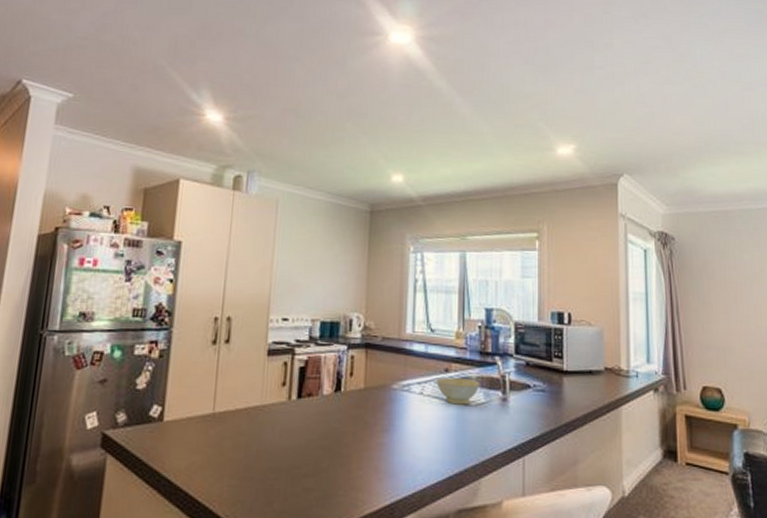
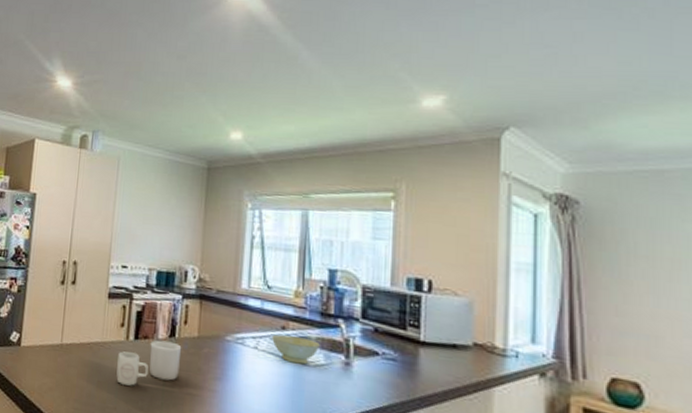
mug: none [278,413,313,452] -> present [116,351,149,386]
mug: none [313,396,348,439] -> present [149,340,182,381]

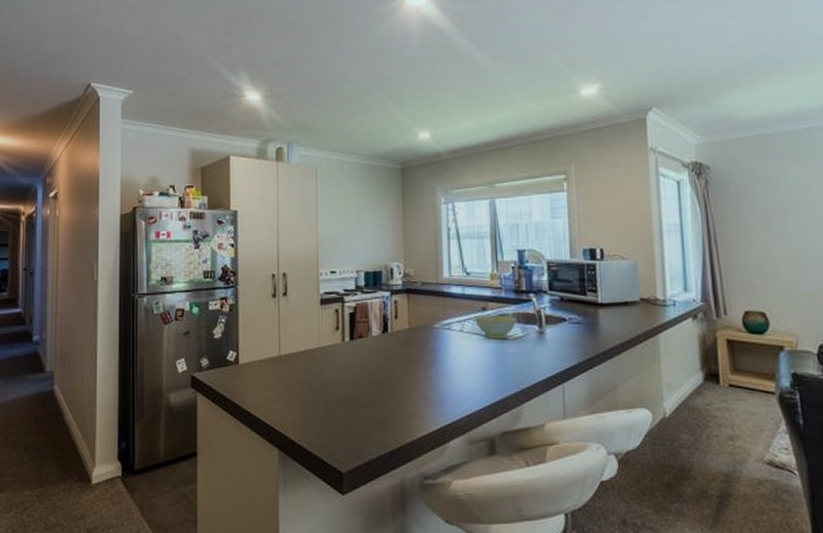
mug: present [116,351,149,386] -> none [336,353,366,386]
mug: present [149,340,182,381] -> none [365,337,396,374]

